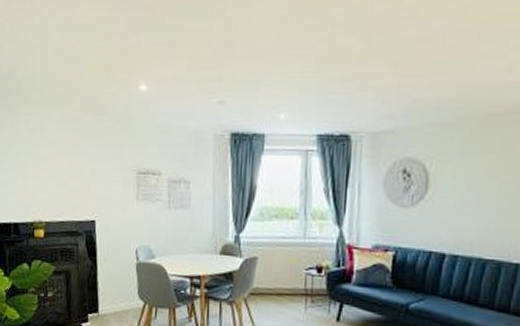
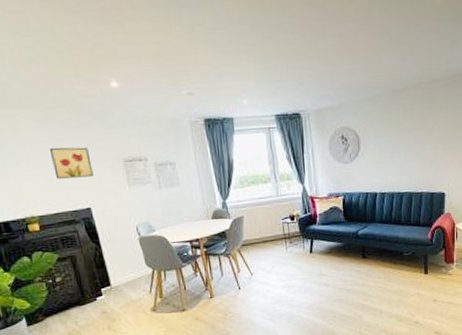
wall art: none [68,150,105,186] -> present [49,147,94,179]

